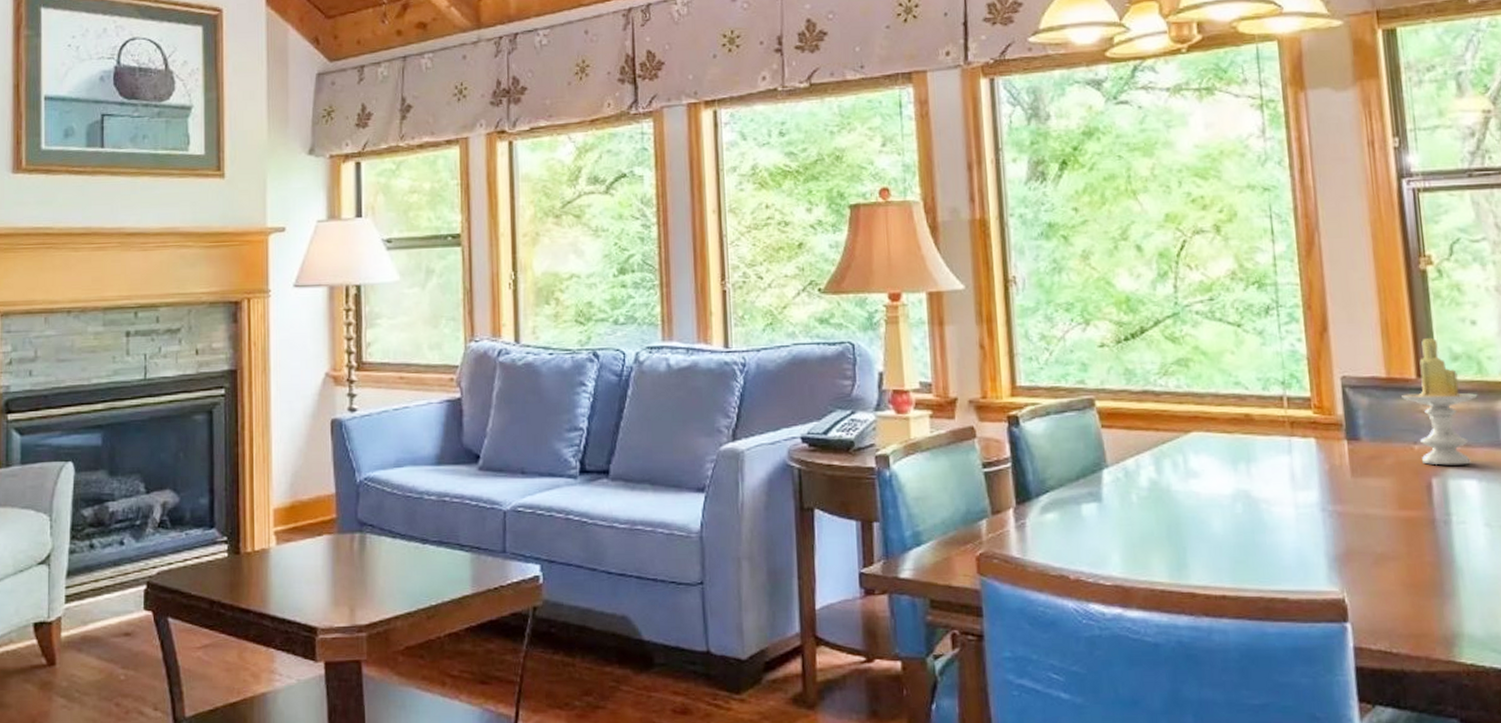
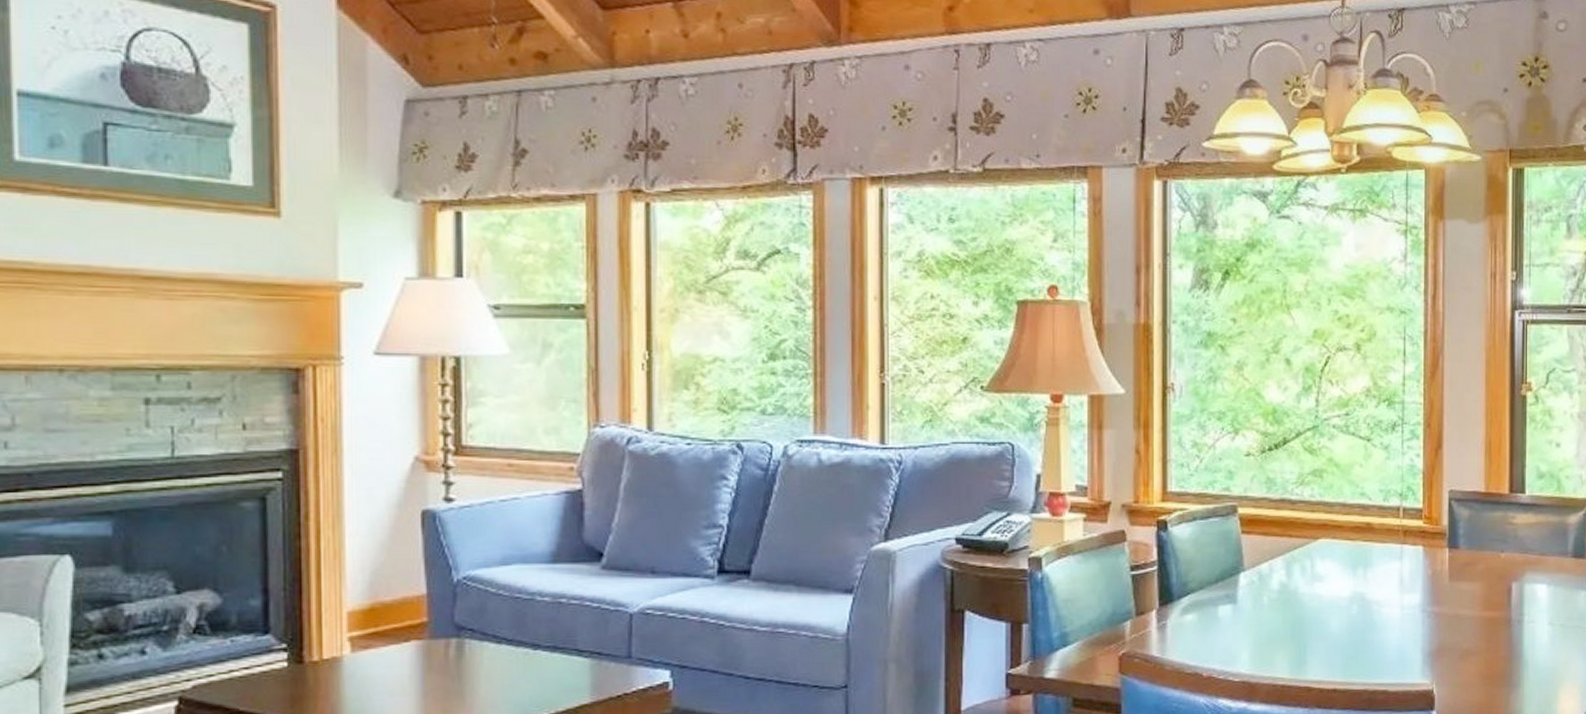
candle: present [1402,337,1478,466] -> none [1496,457,1555,572]

